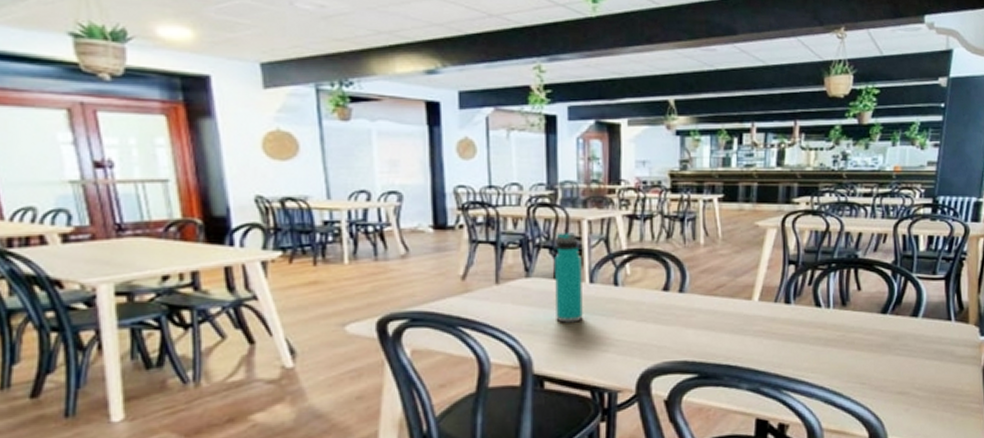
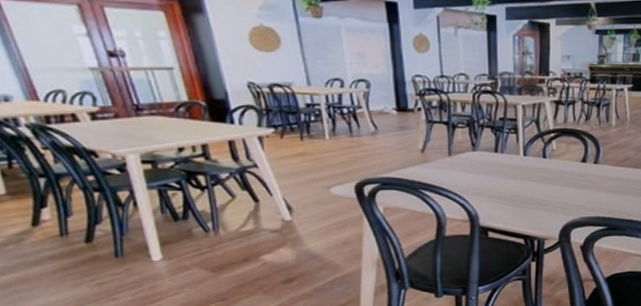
water bottle: present [555,232,583,323] -> none [496,115,518,187]

